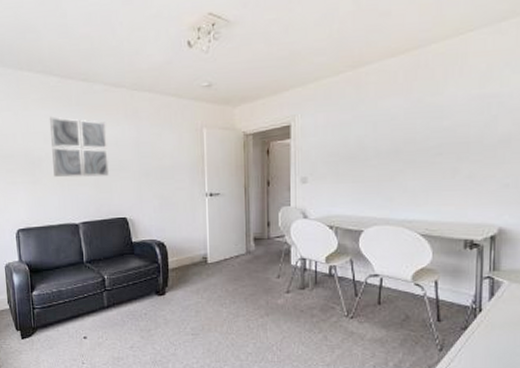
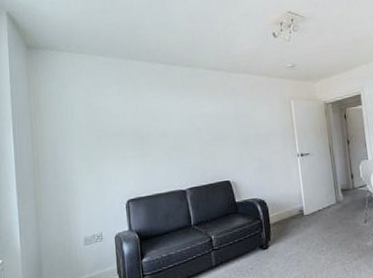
wall art: present [50,116,109,178] -> none [158,97,212,149]

